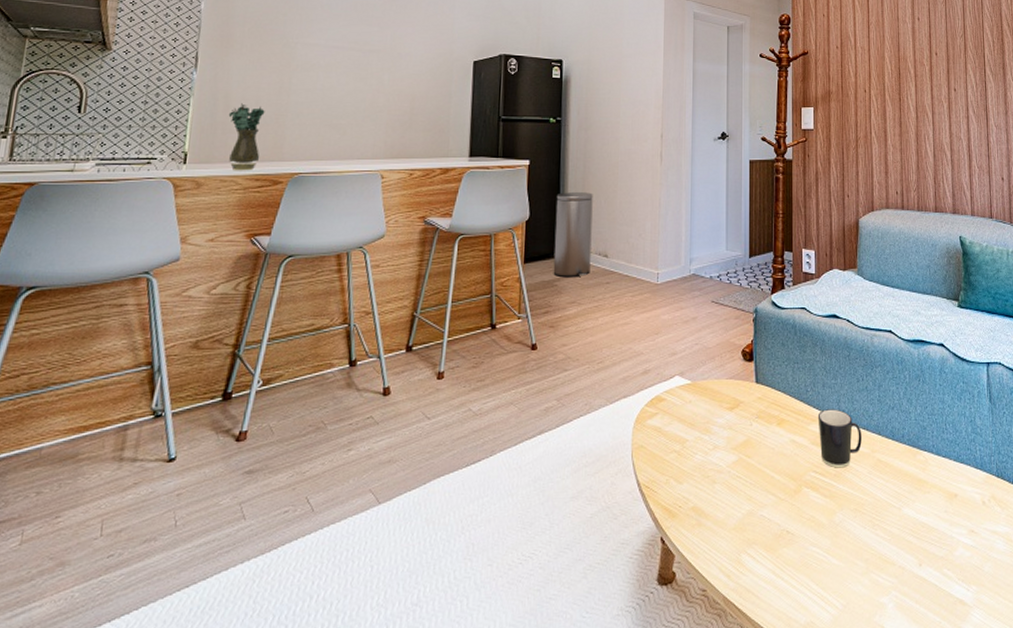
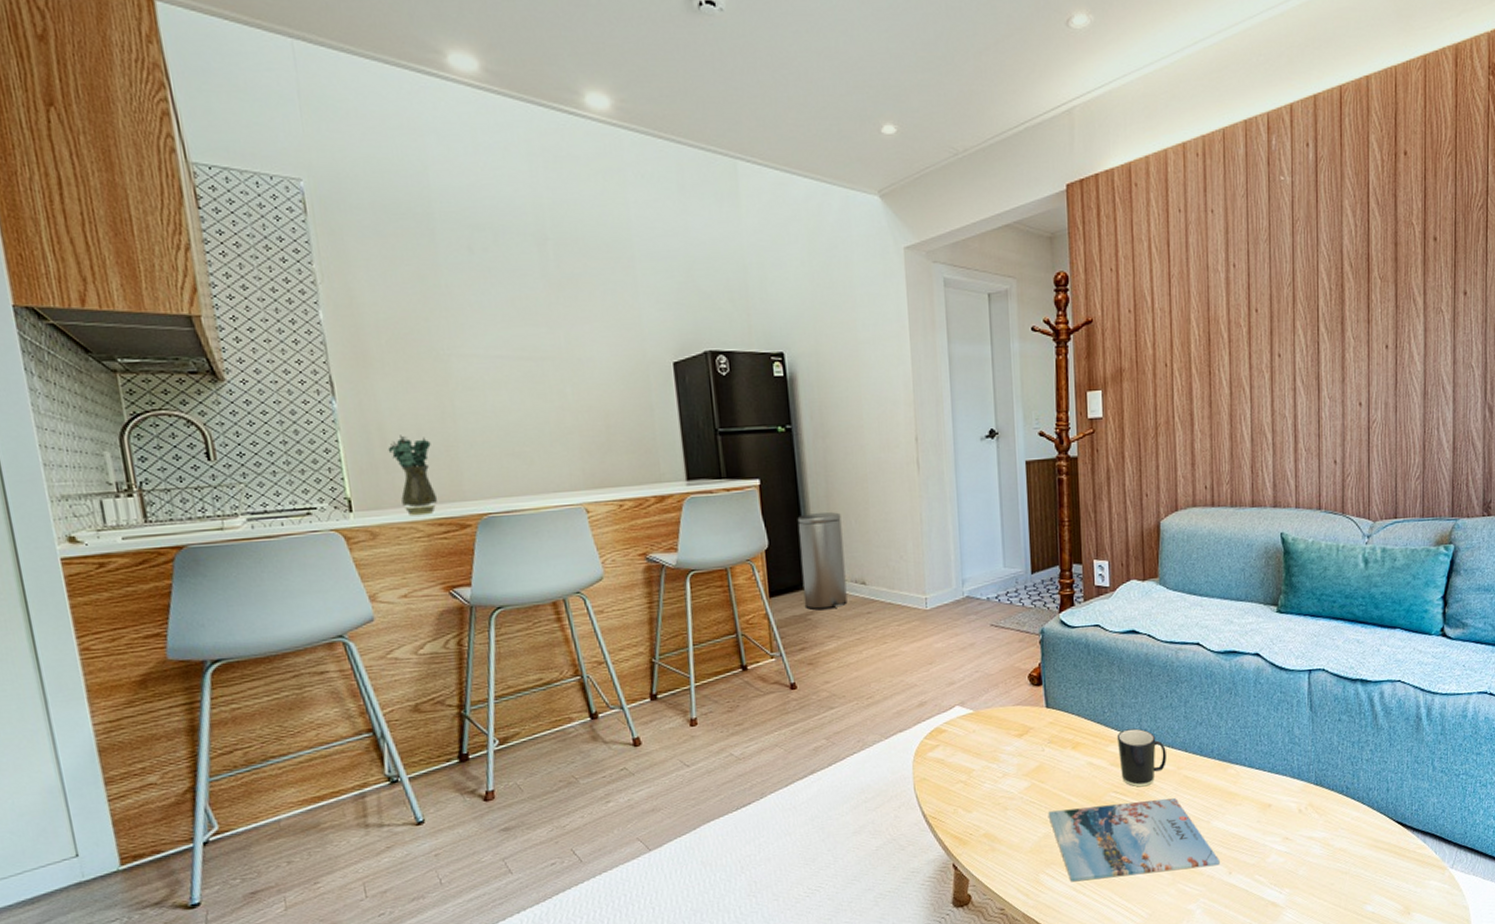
magazine: none [752,482,911,565] -> present [1048,798,1220,882]

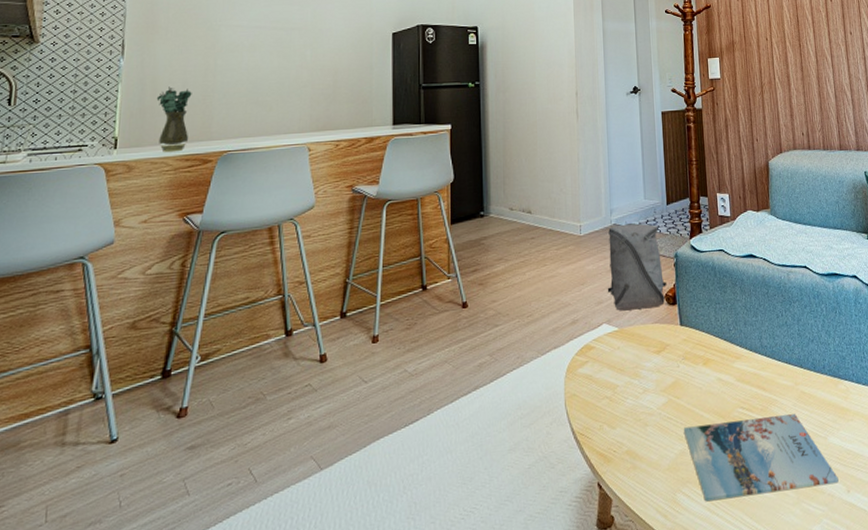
pedal bin: present [797,512,847,611] -> none [479,152,515,236]
backpack: none [960,595,1030,692] -> present [607,223,666,311]
mug: present [1116,728,1166,787] -> none [741,345,785,403]

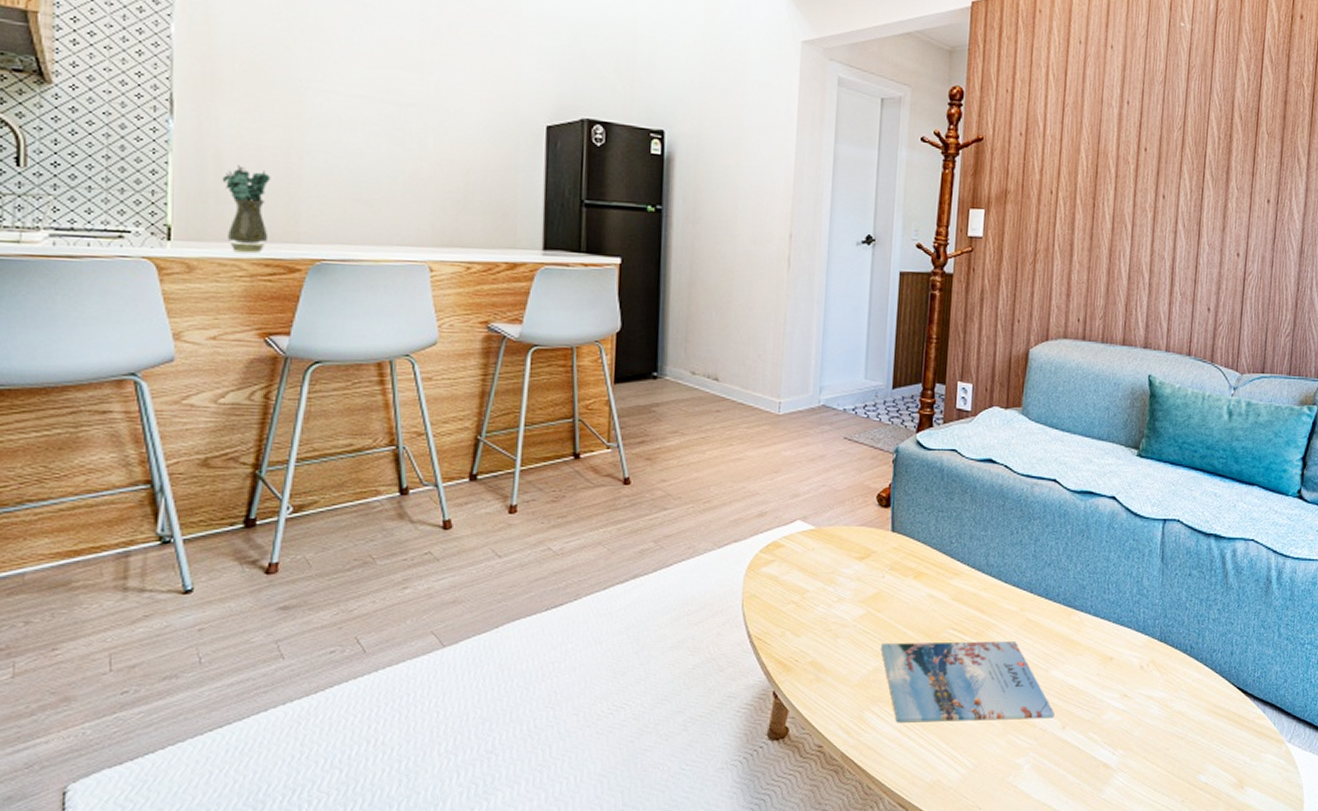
backpack: present [607,223,666,311] -> none [806,406,880,508]

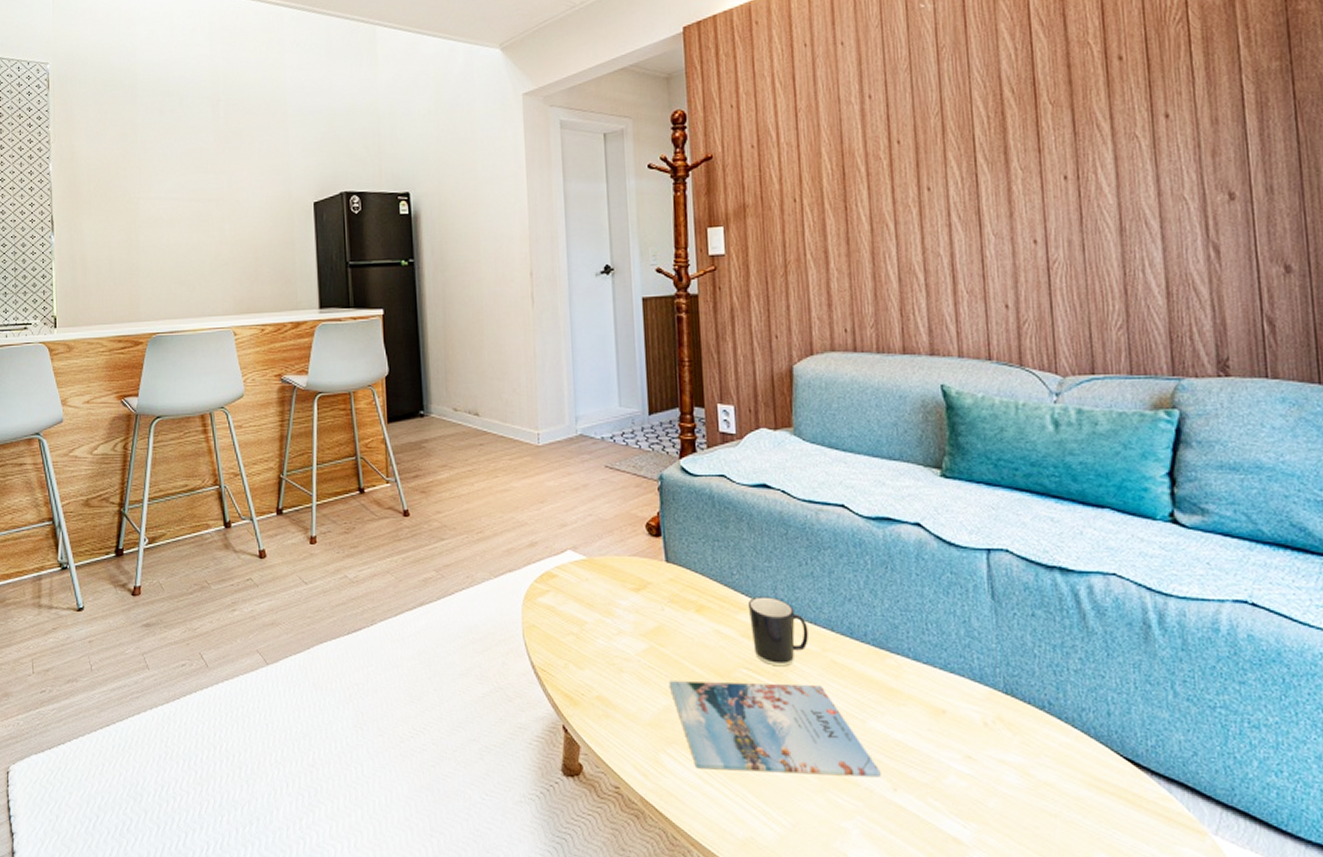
vase: present [222,165,271,254] -> none [87,264,120,333]
mug: none [961,563,1011,626] -> present [747,596,809,667]

